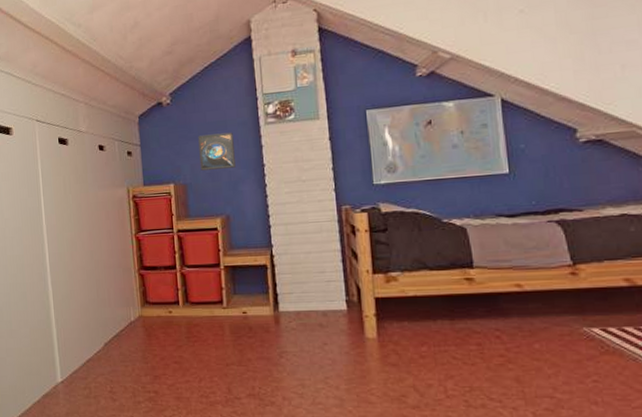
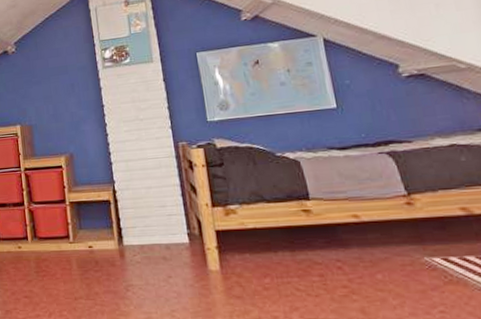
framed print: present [198,132,236,171] -> none [41,76,77,112]

